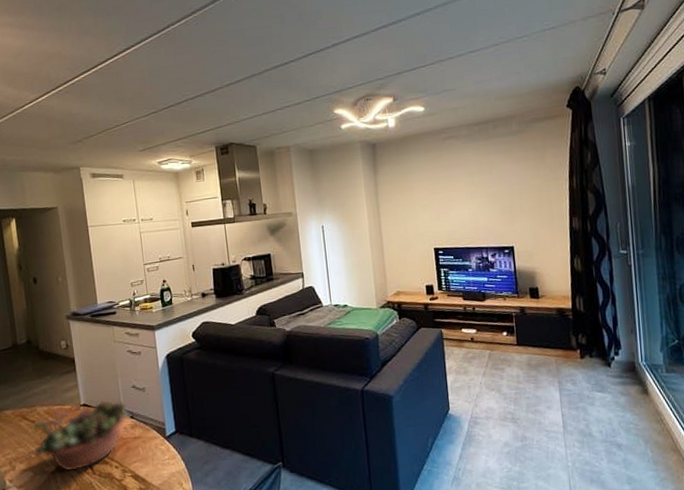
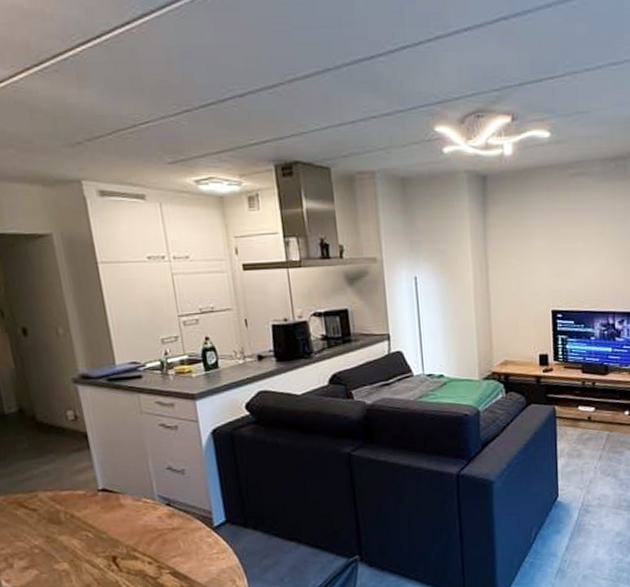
succulent planter: present [24,399,128,472] -> none [24,483,163,570]

